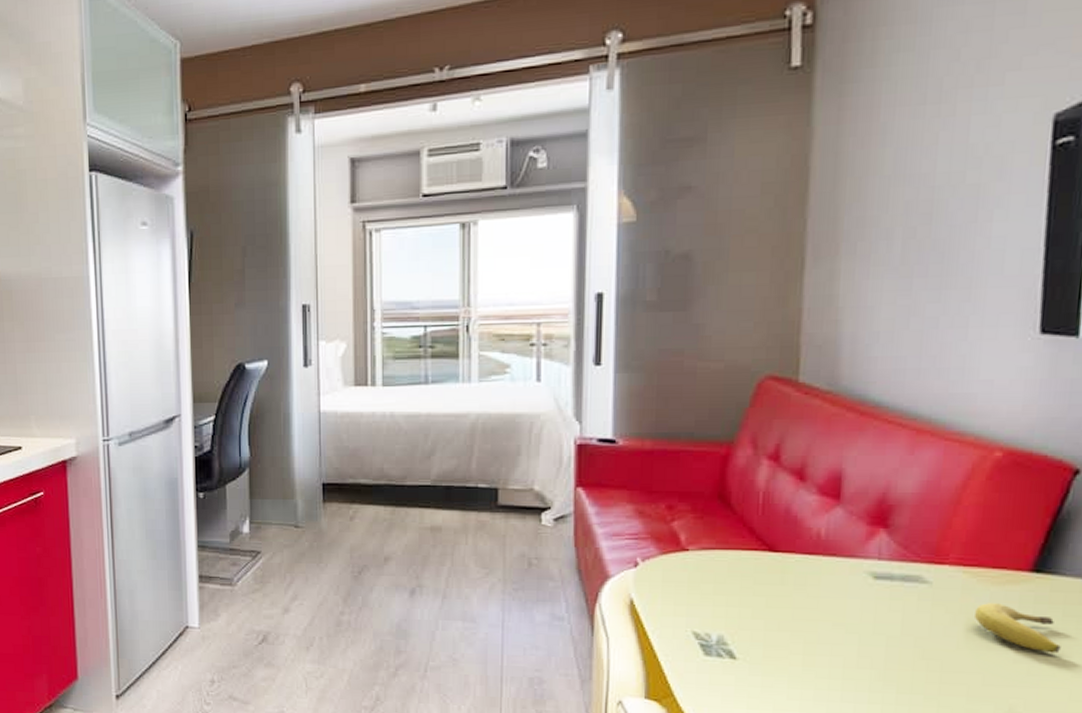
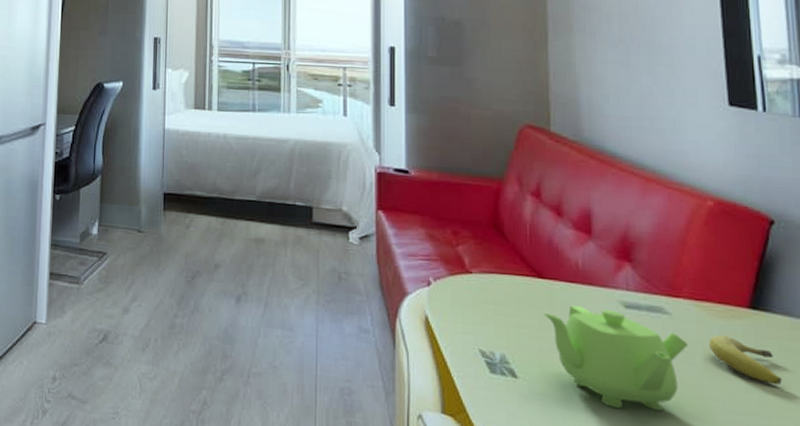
teapot: none [773,579,948,686] -> present [543,305,688,411]

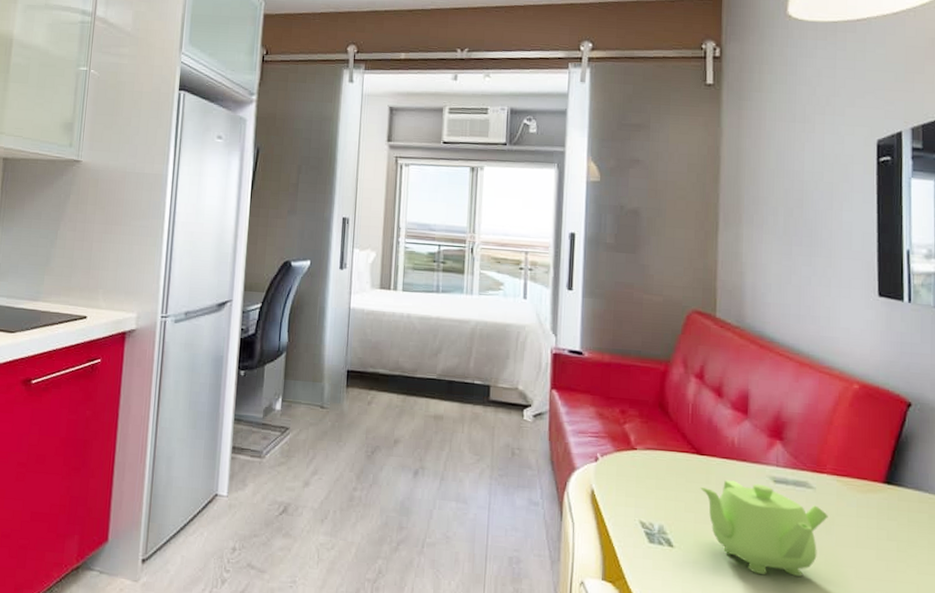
fruit: present [709,335,782,385] -> none [847,507,908,553]

